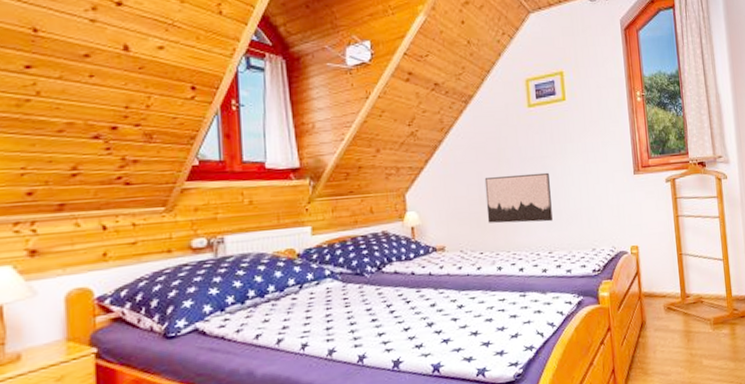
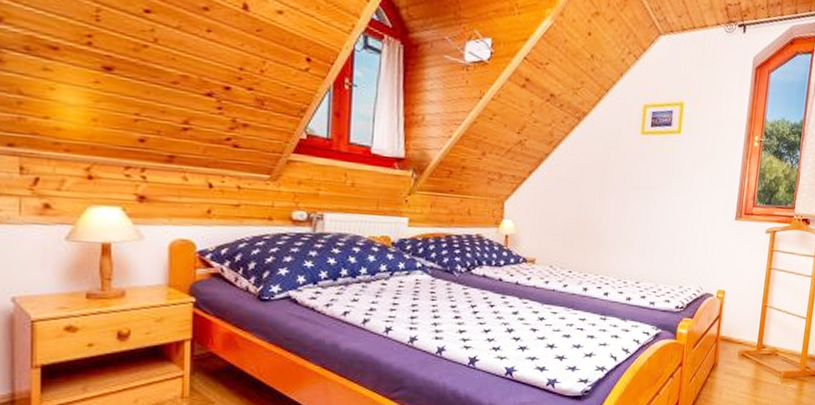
wall art: present [484,172,553,224] -> none [581,199,650,253]

